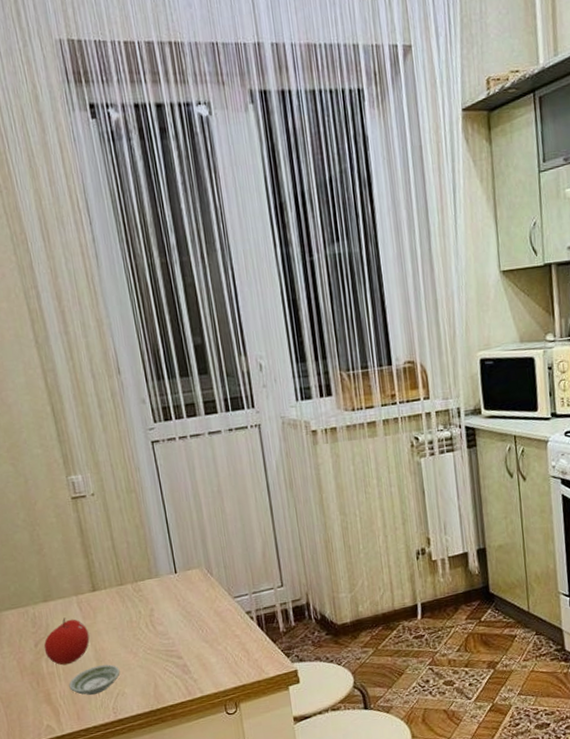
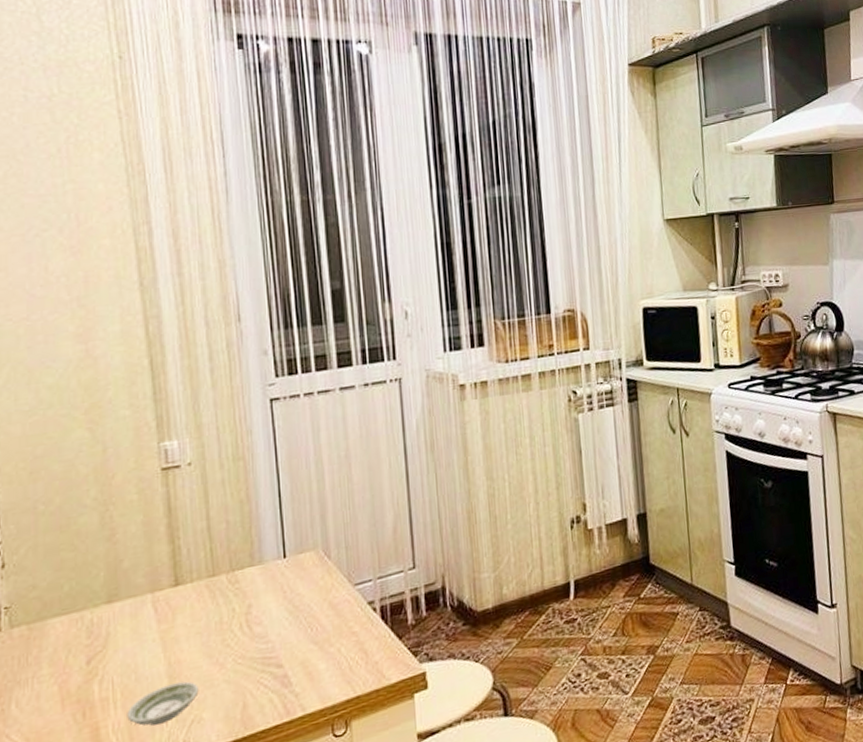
fruit: present [43,617,90,666] -> none [99,622,163,688]

